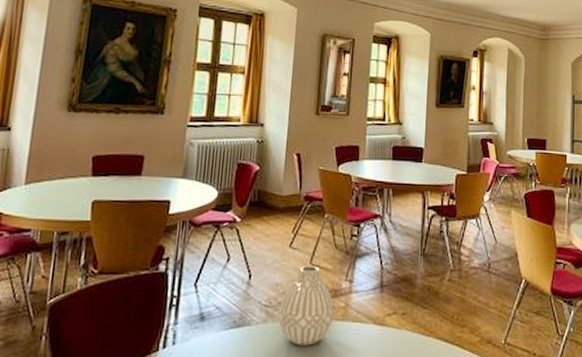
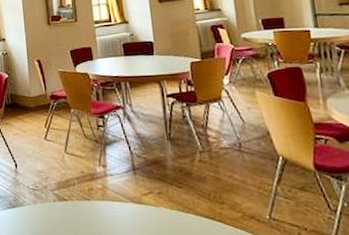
vase: present [278,265,335,346] -> none [44,154,95,222]

